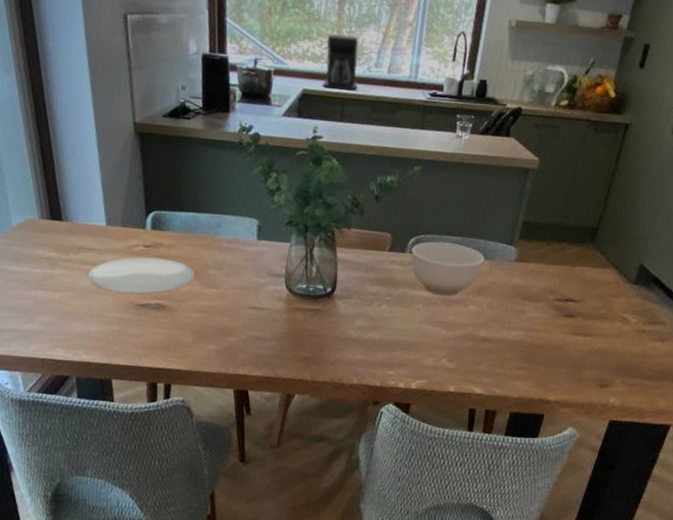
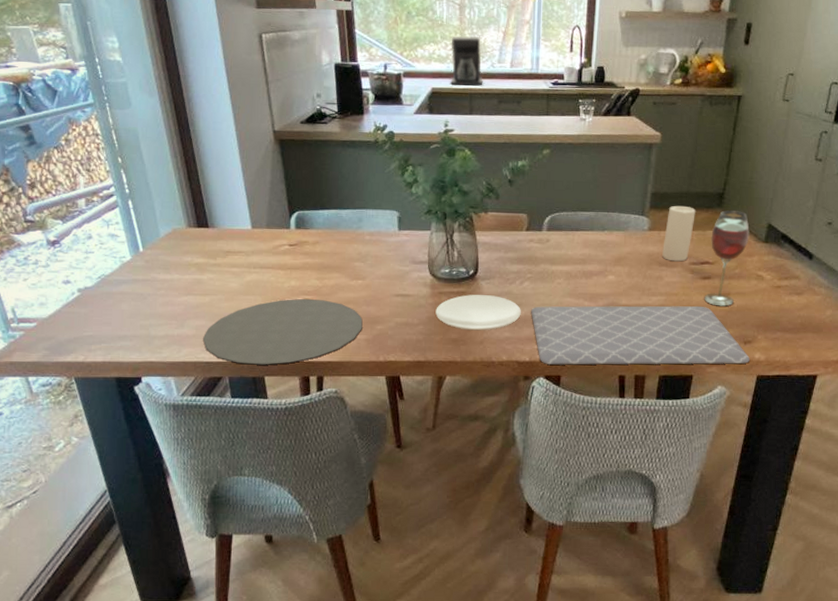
placemat: none [52,302,215,369] -> present [203,299,363,365]
plate: present [88,257,195,295] -> none [237,255,340,292]
plate: none [289,313,376,352] -> present [435,294,521,331]
placemat: none [386,331,604,408] -> present [531,305,750,365]
bowl: present [410,241,485,296] -> none [547,217,619,268]
candle: none [527,237,567,297] -> present [662,205,695,262]
wineglass: none [565,246,621,347] -> present [704,210,750,307]

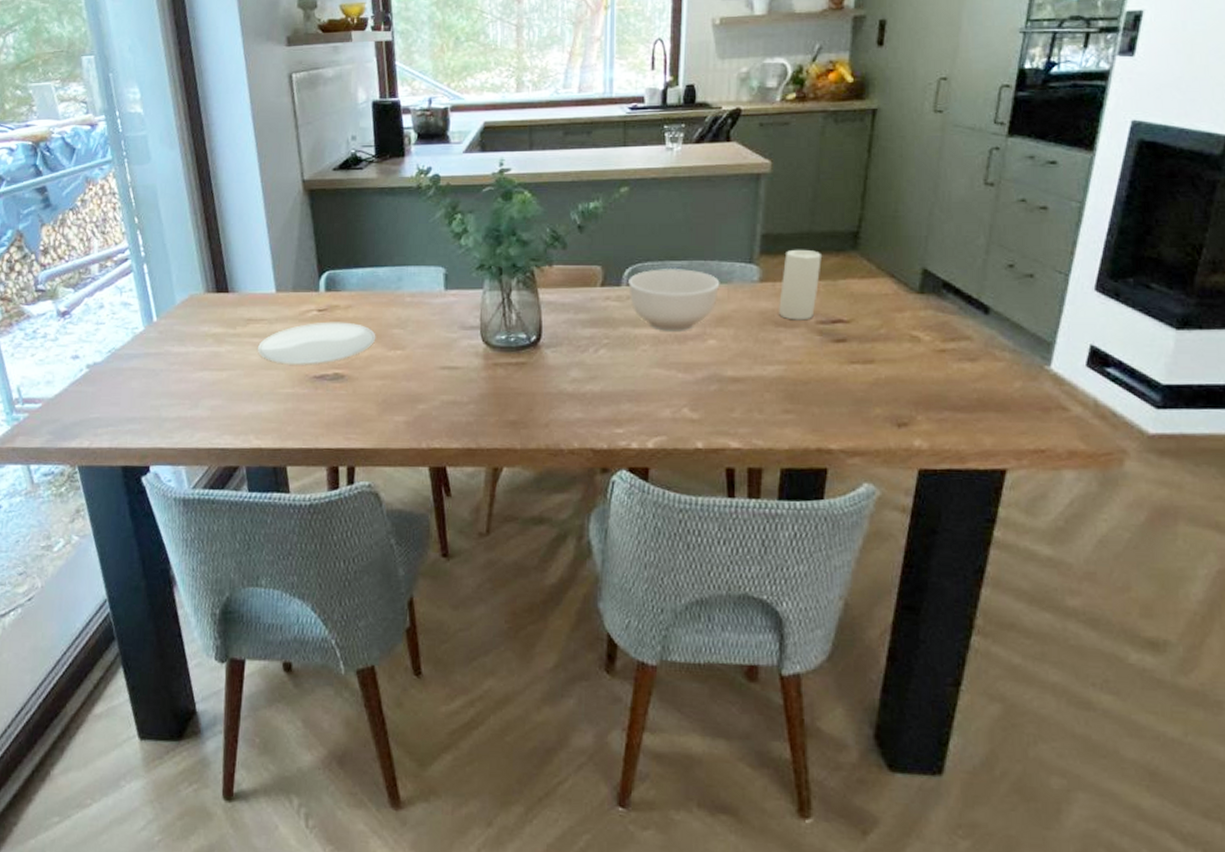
placemat: present [203,299,363,365] -> none [219,373,402,453]
plate: none [237,255,340,292] -> present [258,322,376,365]
plate: present [435,294,521,331] -> none [489,365,596,411]
coffee maker: present [451,35,482,86] -> none [506,59,544,118]
placemat: present [531,305,750,365] -> none [609,377,907,455]
bowl: none [547,217,619,268] -> present [627,267,720,331]
wineglass: present [704,210,750,307] -> none [838,253,897,378]

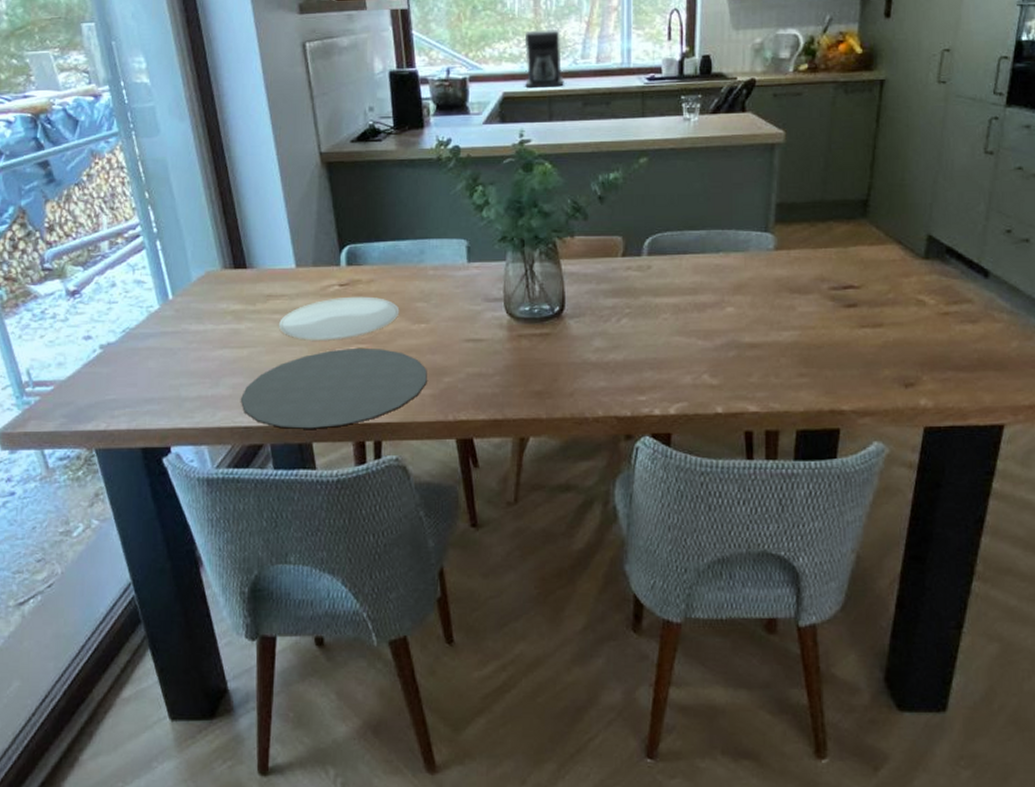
placemat: none [219,373,402,453] -> present [241,349,427,429]
coffee maker: none [506,59,544,118] -> present [524,29,563,89]
bowl: present [627,267,720,331] -> none [647,237,737,300]
candle: present [779,249,822,320] -> none [793,217,833,287]

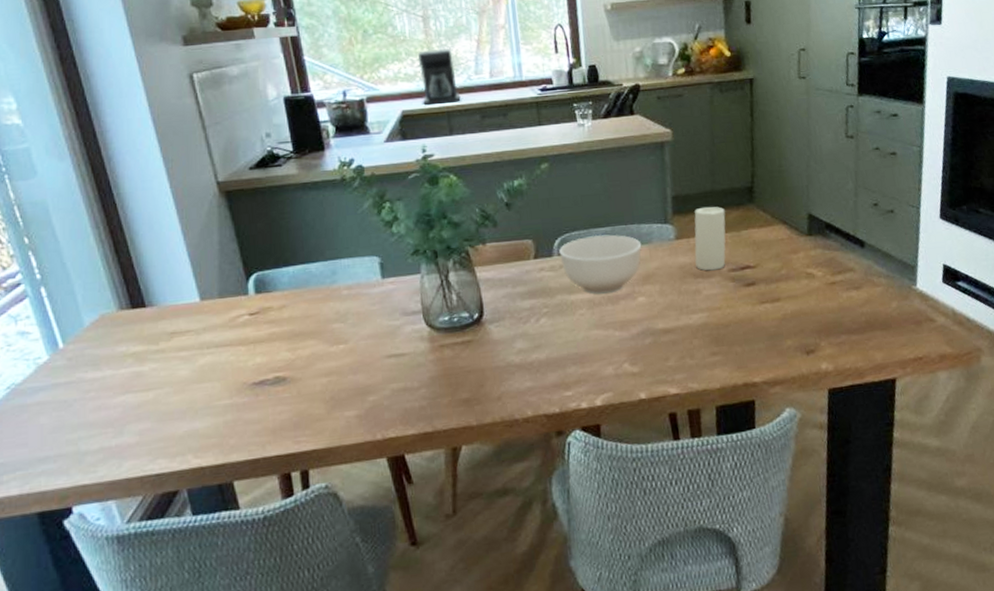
placemat: present [241,349,427,429] -> none [150,374,351,470]
plate: present [279,296,400,341] -> none [186,323,316,376]
bowl: none [647,237,737,300] -> present [558,234,642,294]
candle: none [793,217,833,287] -> present [694,206,726,271]

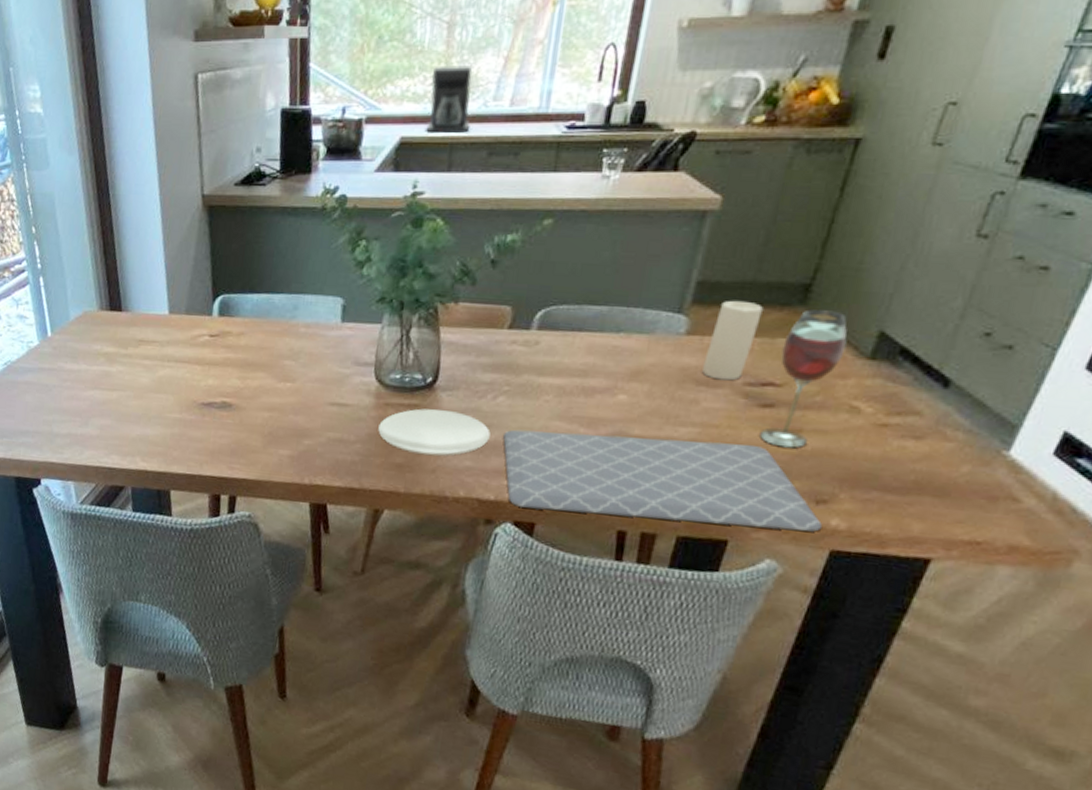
plate: none [438,339,542,387] -> present [378,408,491,457]
placemat: none [553,317,817,413] -> present [503,429,822,532]
bowl: present [558,234,642,294] -> none [537,313,641,383]
wineglass: none [747,204,790,315] -> present [760,309,848,448]

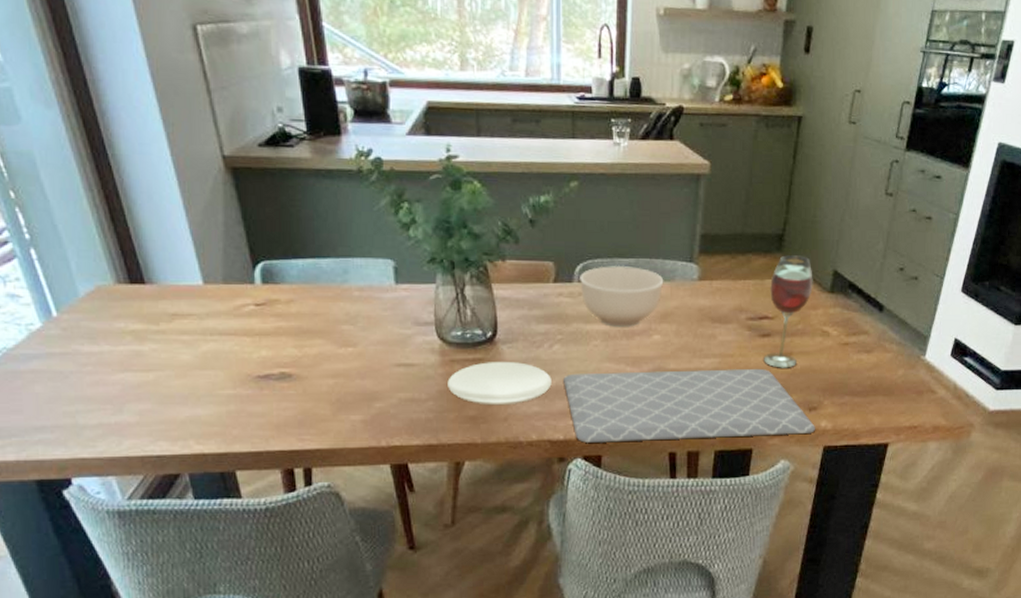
coffee maker: present [426,64,473,134] -> none [448,34,491,100]
bowl: none [537,313,641,383] -> present [578,265,664,327]
candle: present [702,300,763,381] -> none [715,249,752,317]

